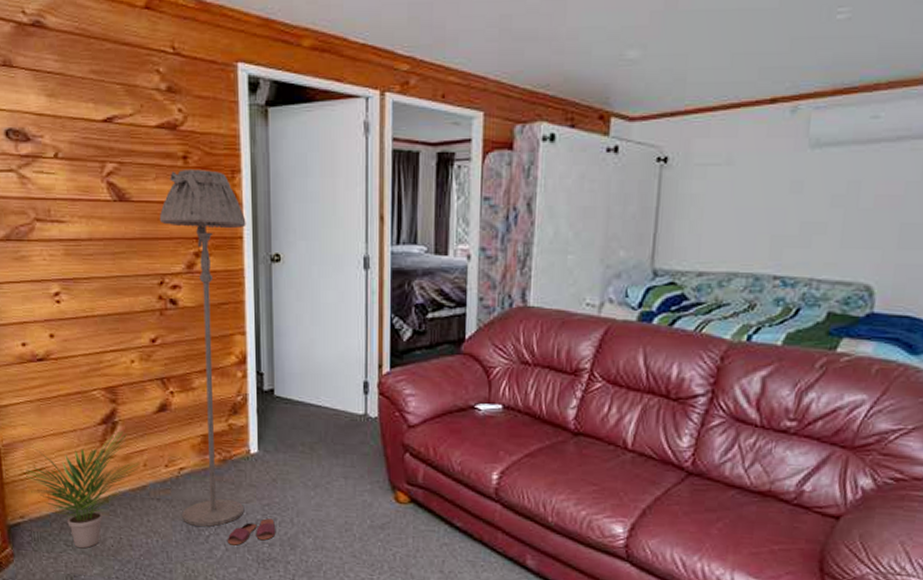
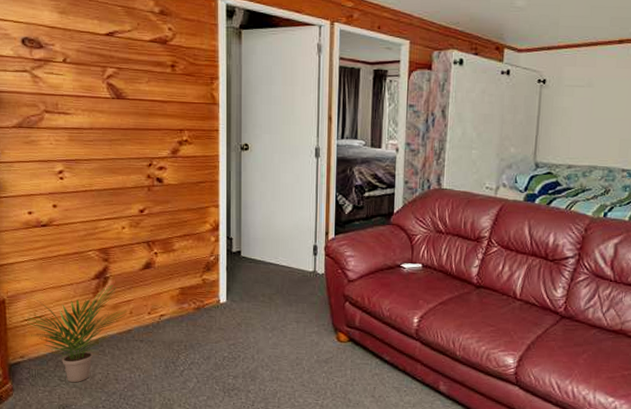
floor lamp: present [159,170,246,527] -> none [150,75,222,364]
slippers: present [227,518,276,546] -> none [198,355,240,378]

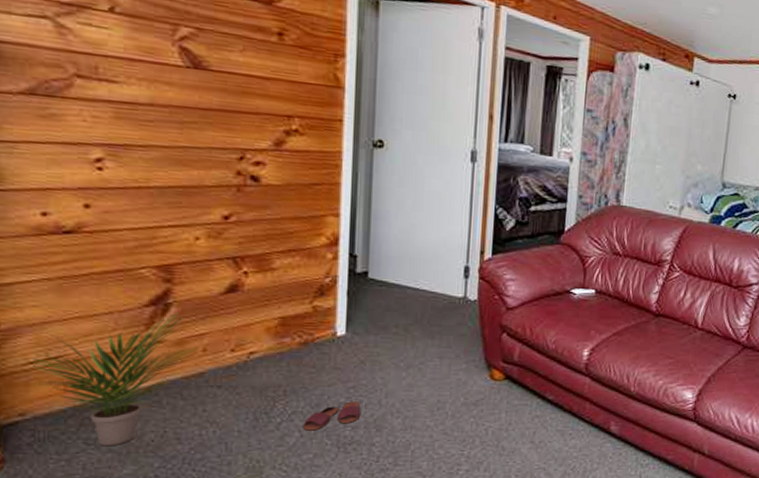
slippers: none [198,355,240,378] -> present [302,401,361,431]

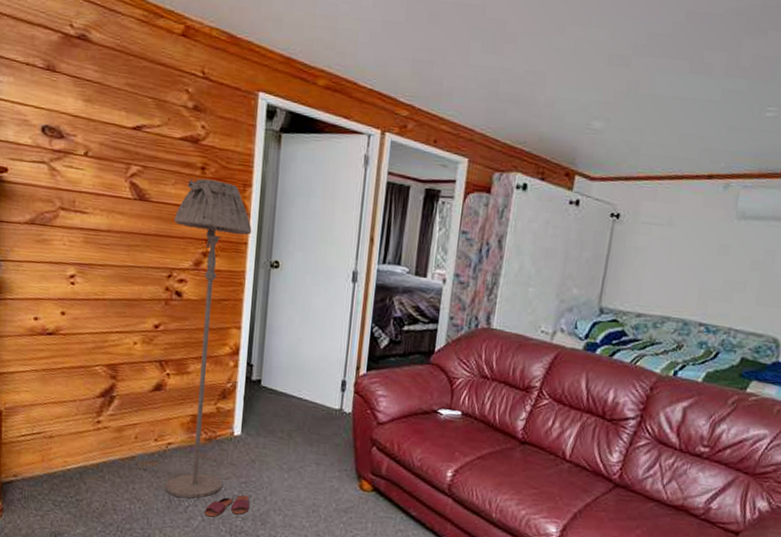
potted plant: present [31,313,198,447] -> none [23,404,132,509]
floor lamp: none [243,45,348,414] -> present [165,178,252,499]

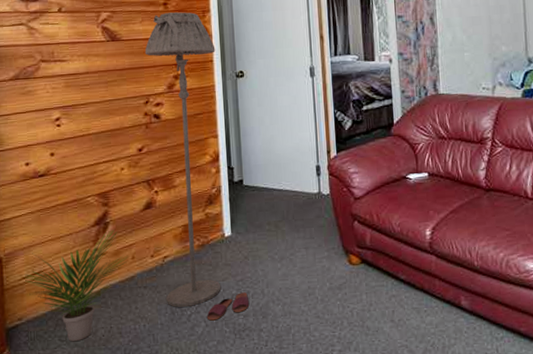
potted plant: none [23,404,132,509] -> present [24,229,129,342]

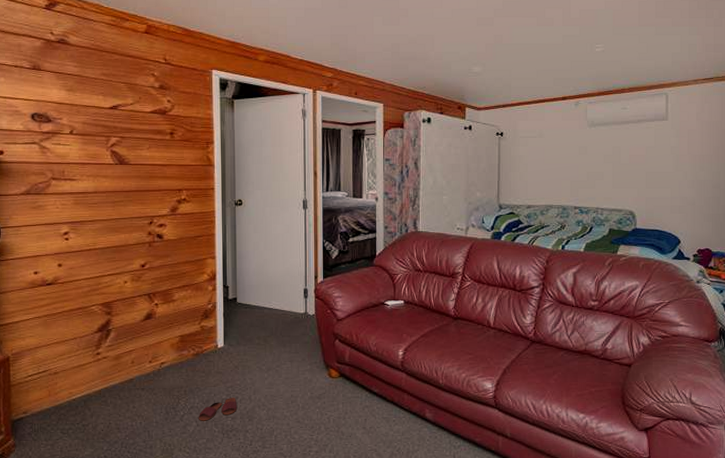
potted plant: present [24,229,129,342] -> none [30,336,129,435]
floor lamp: present [144,12,222,308] -> none [150,142,217,409]

